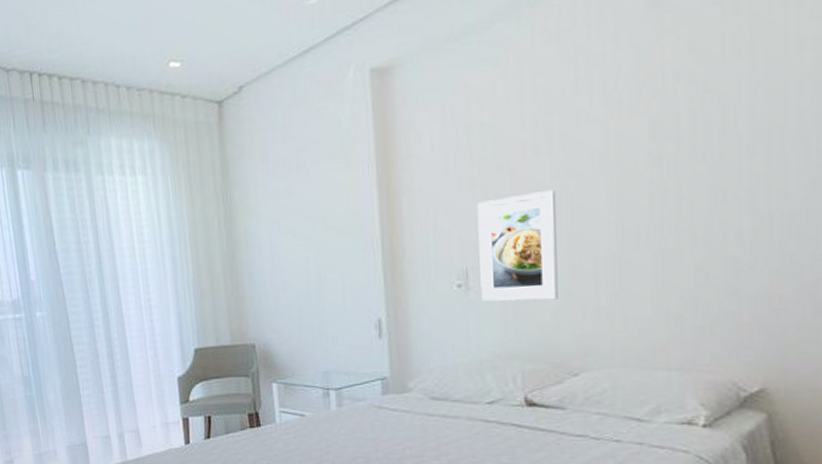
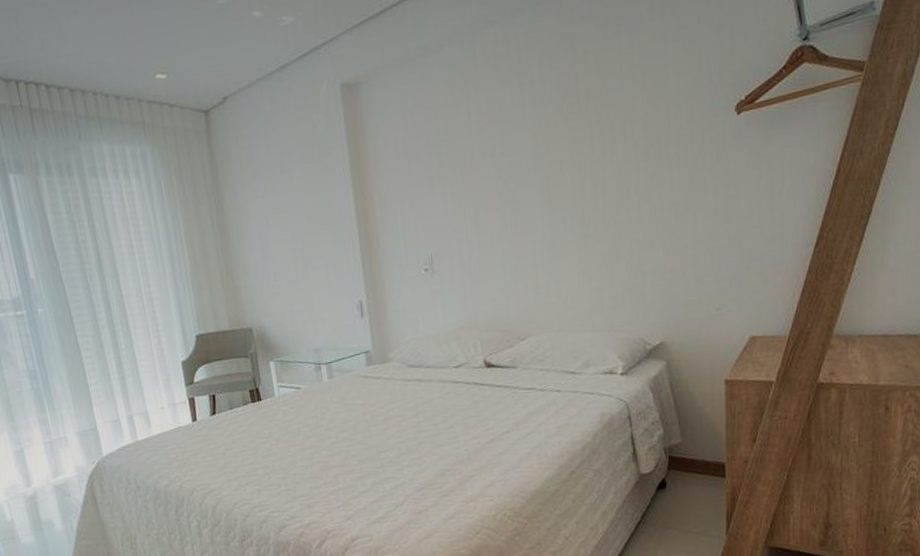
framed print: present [477,189,558,303] -> none [437,187,506,283]

